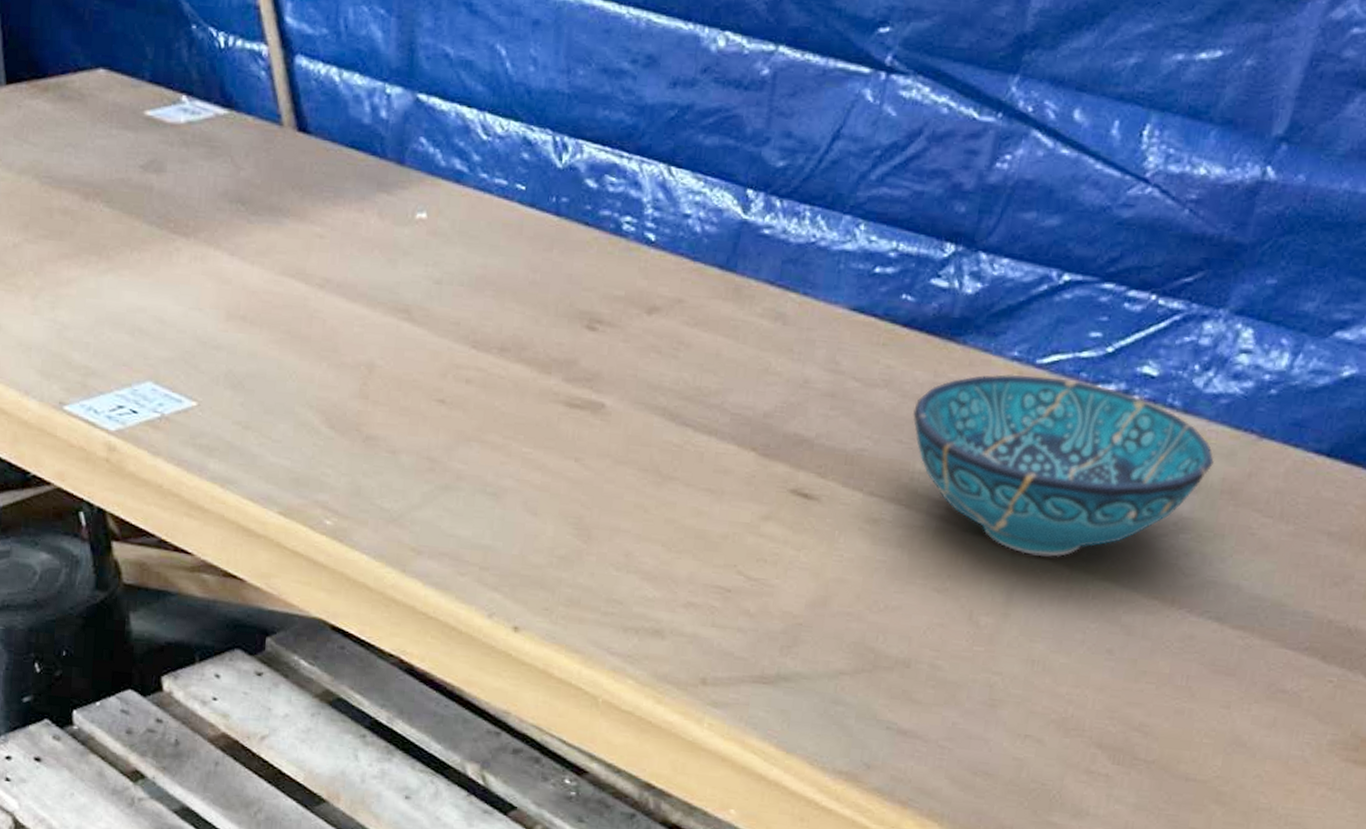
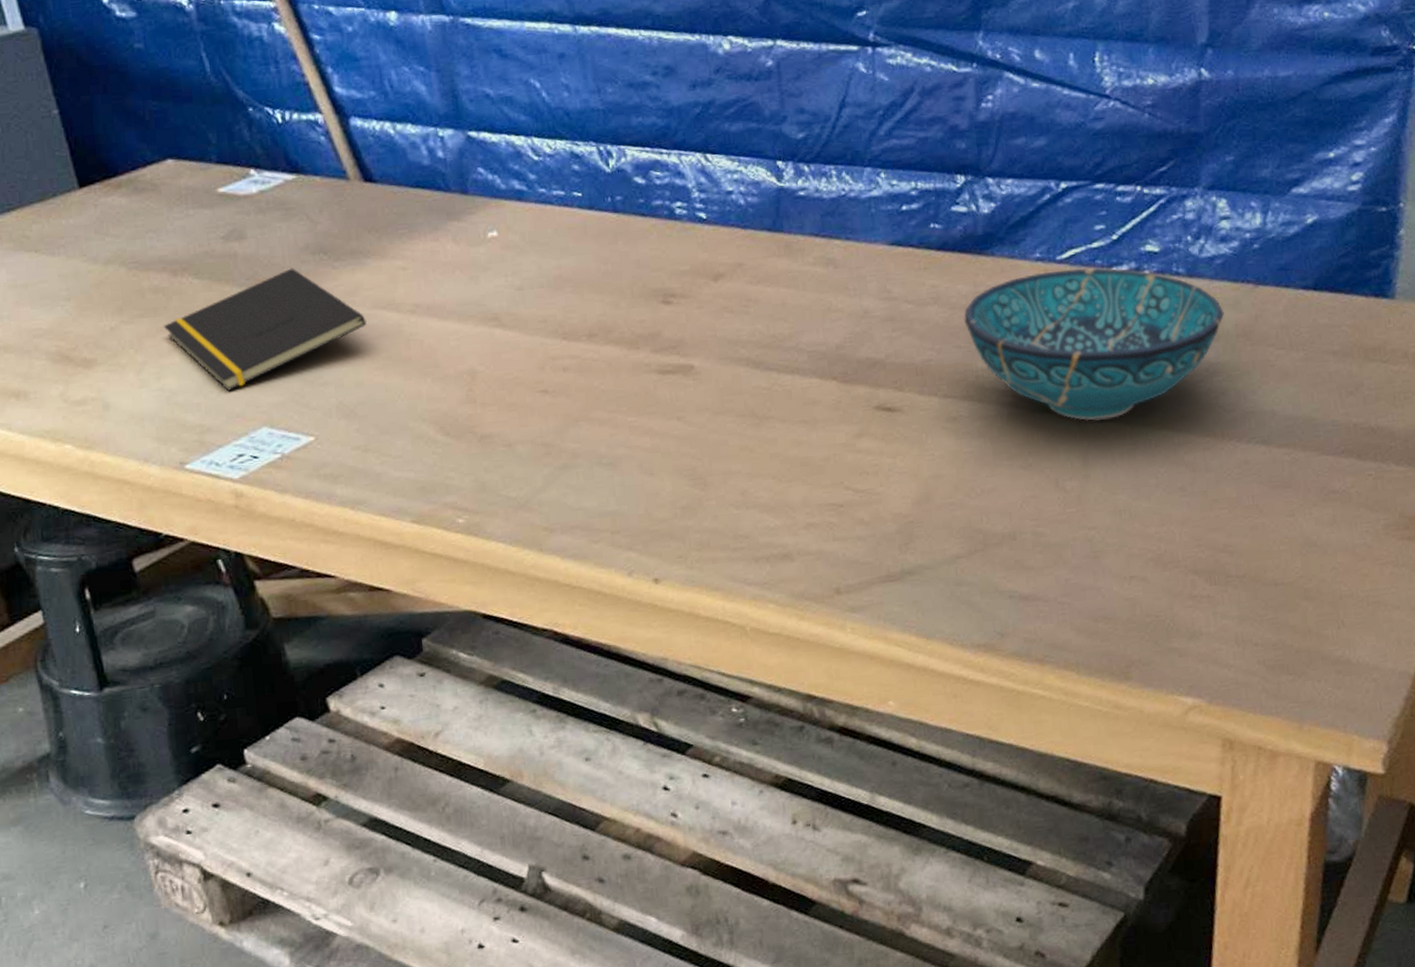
notepad: none [66,213,272,335] -> present [163,268,367,391]

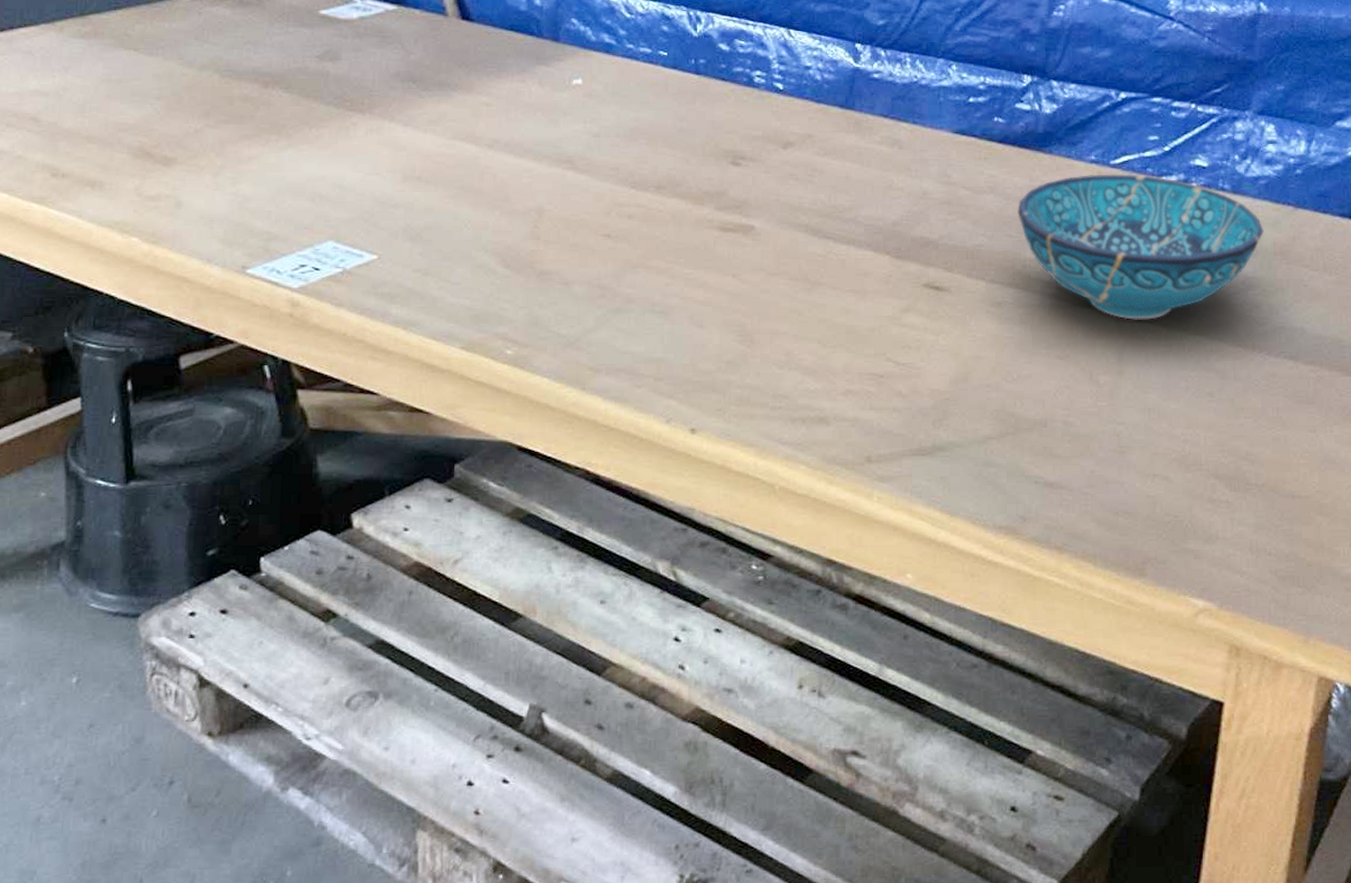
notepad: present [163,268,367,391] -> none [246,92,445,202]

